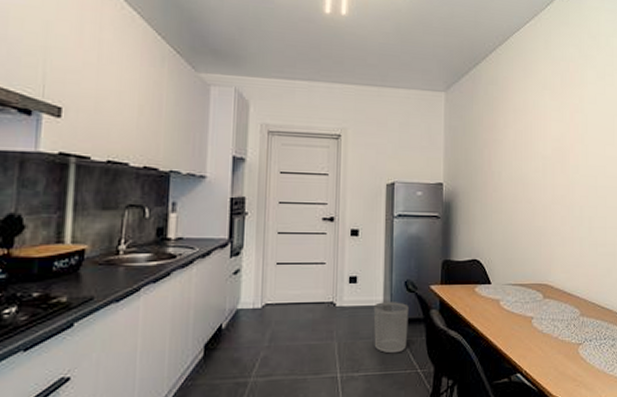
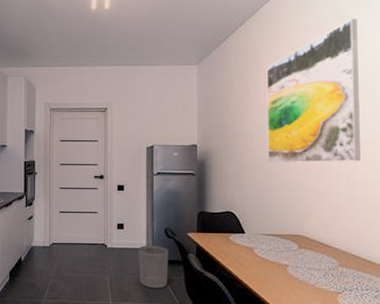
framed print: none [515,59,601,207] -> present [266,19,360,164]

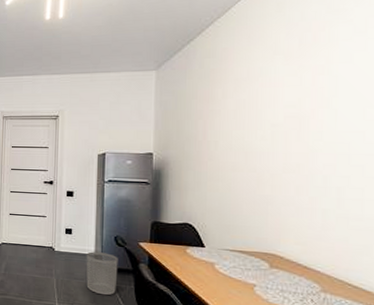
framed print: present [266,19,360,164] -> none [235,11,359,176]

